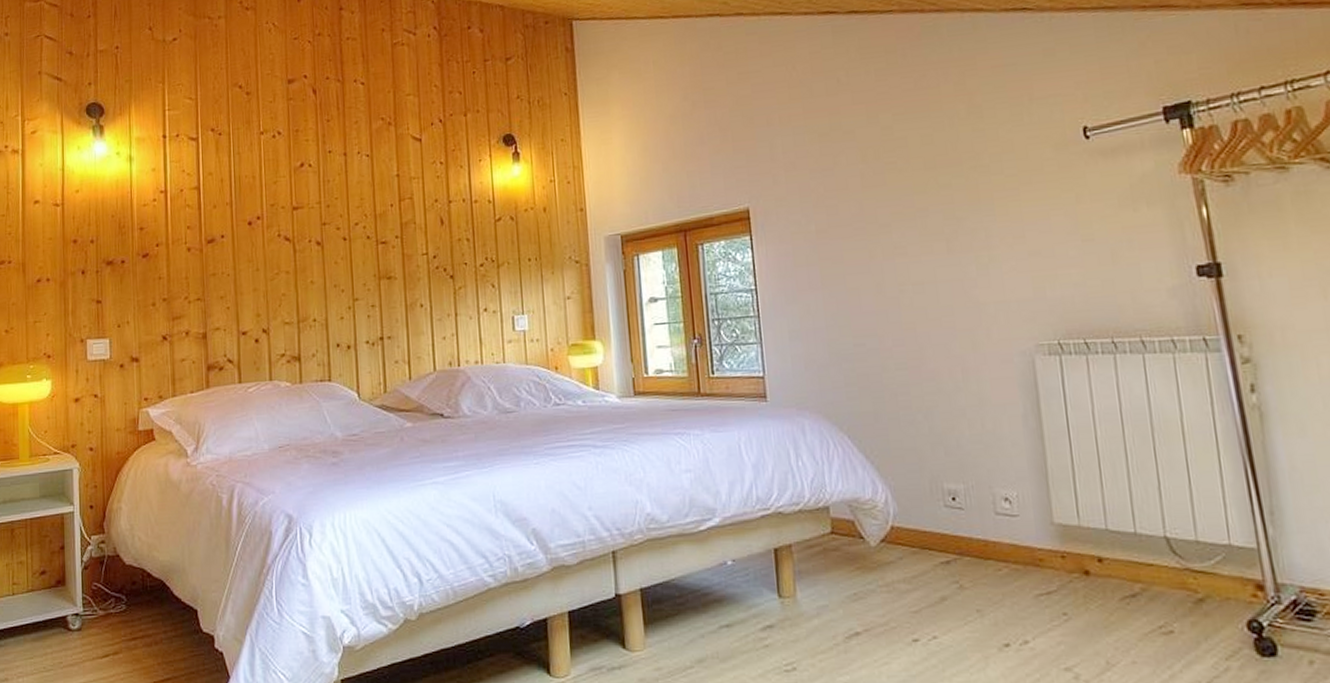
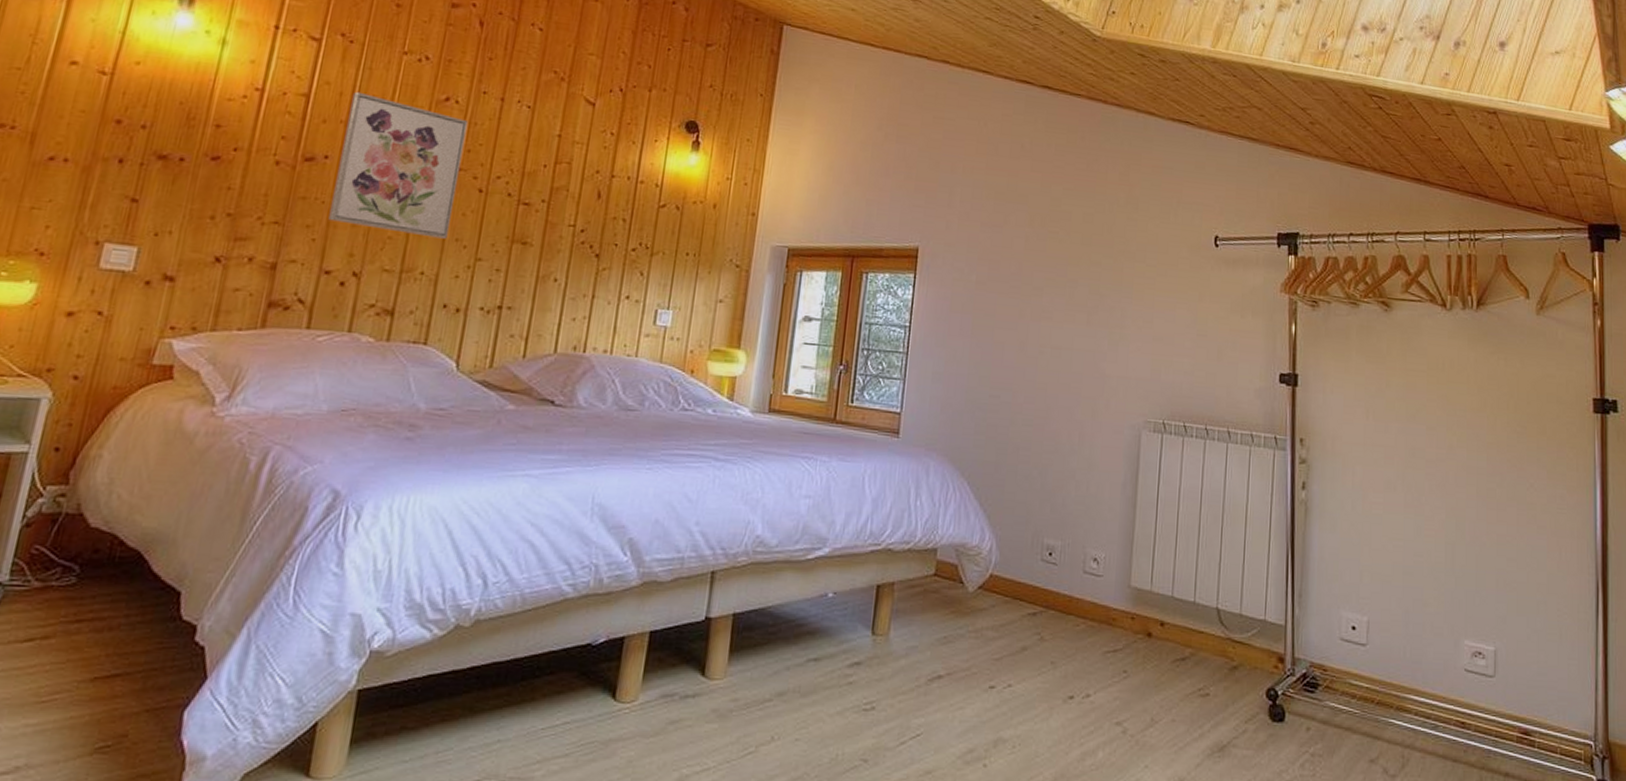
wall art: none [230,175,327,290] -> present [328,91,469,239]

